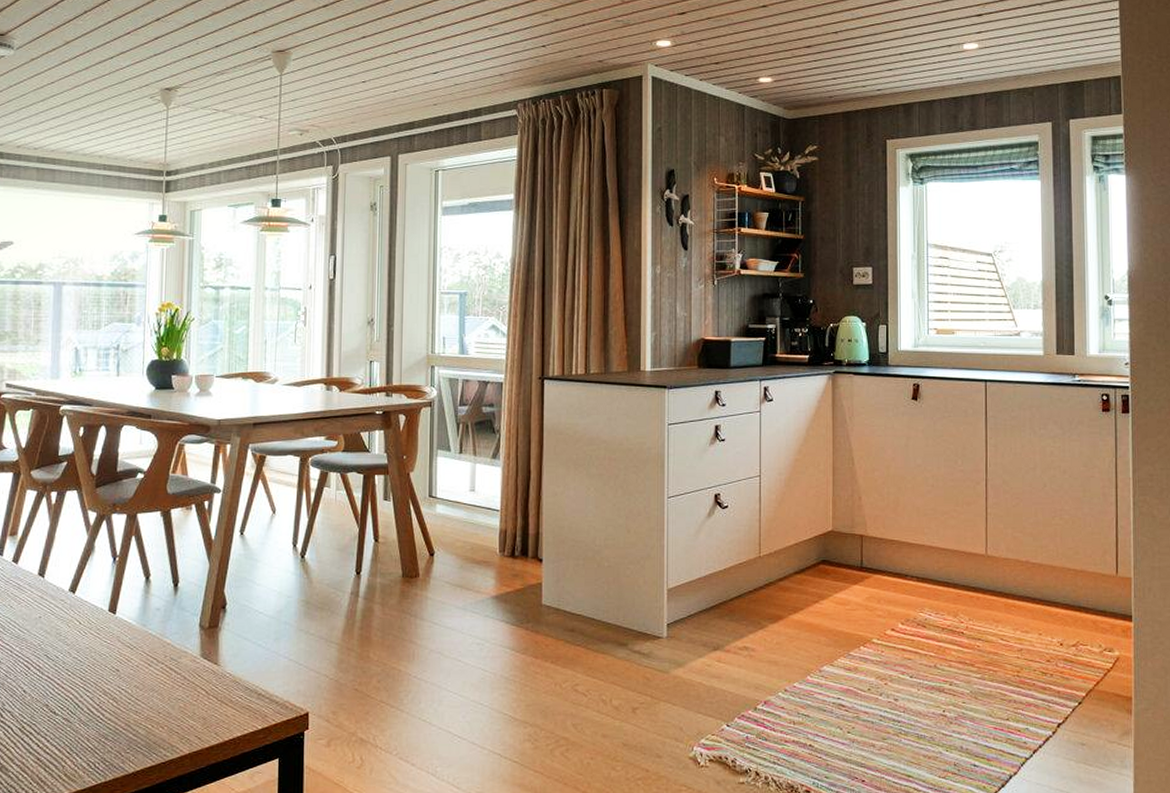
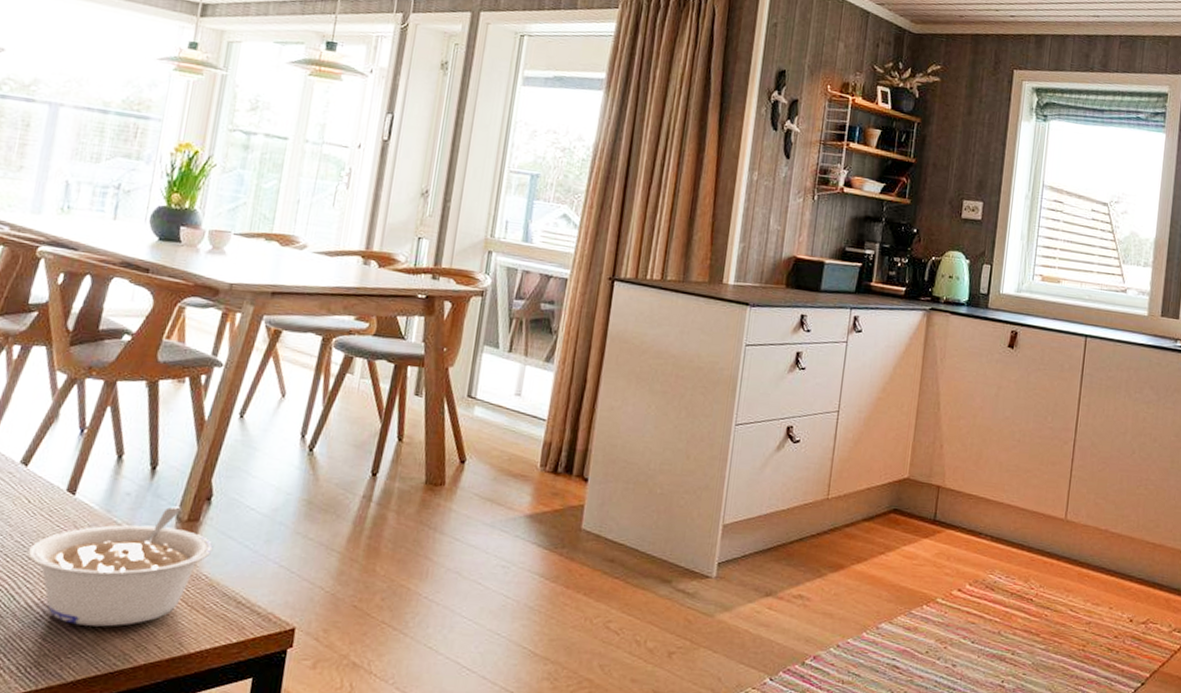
legume: none [84,616,233,724] -> present [27,506,213,627]

